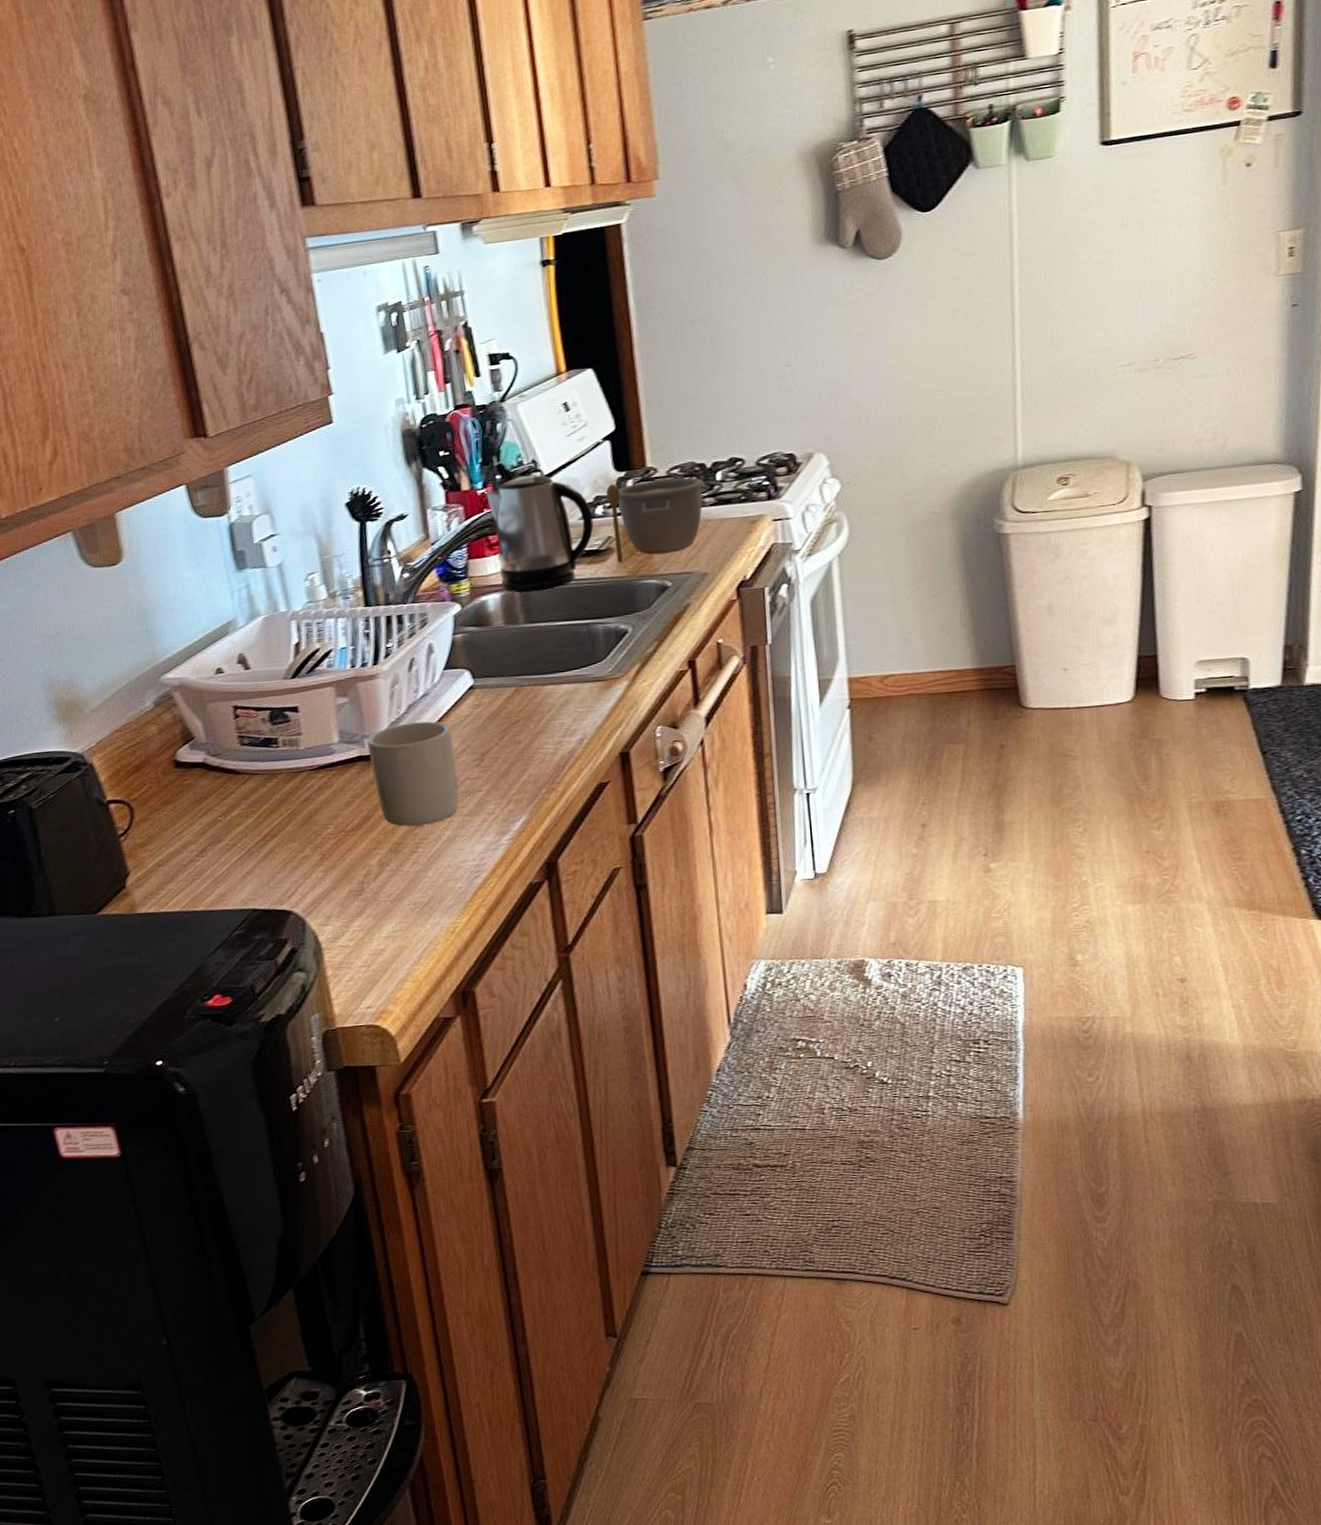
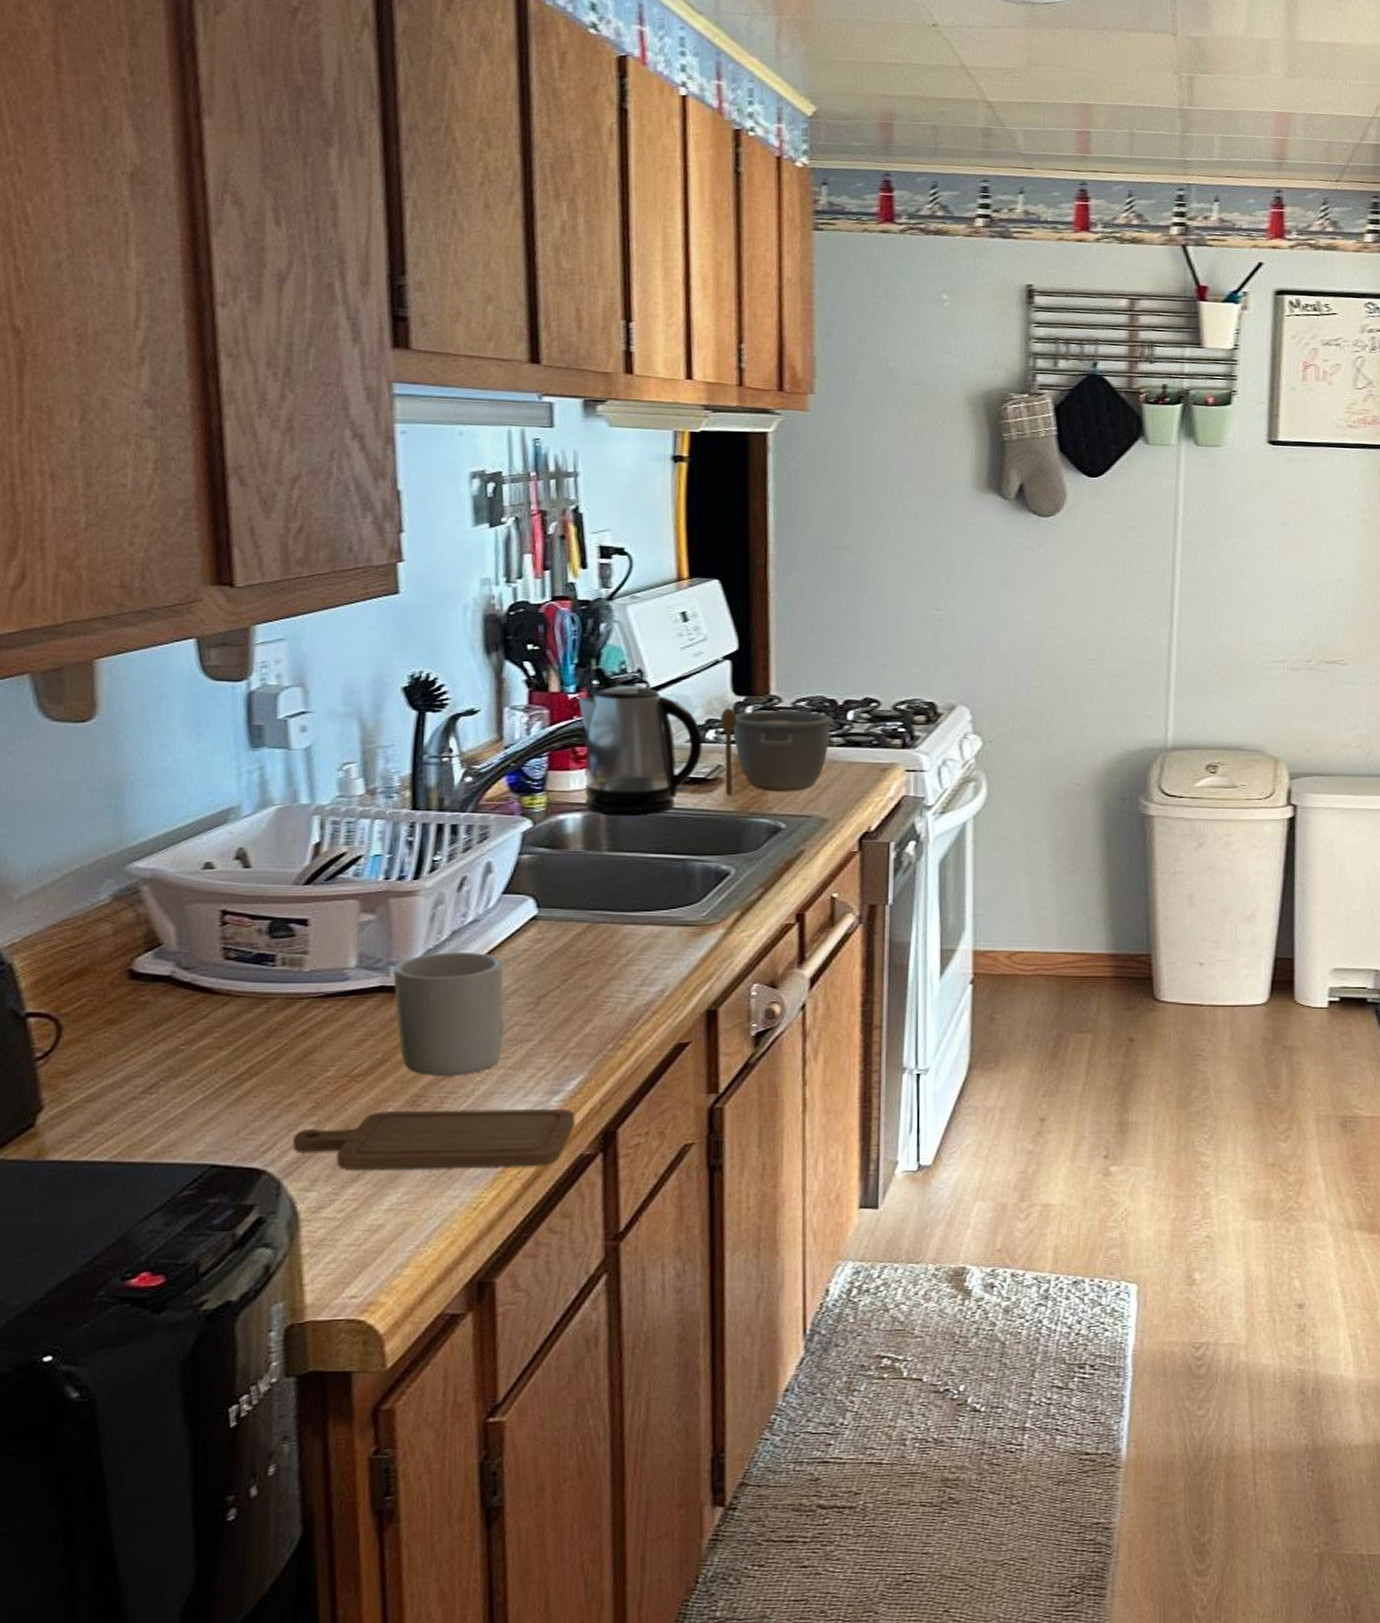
chopping board: none [309,845,523,907] -> present [292,1108,575,1170]

